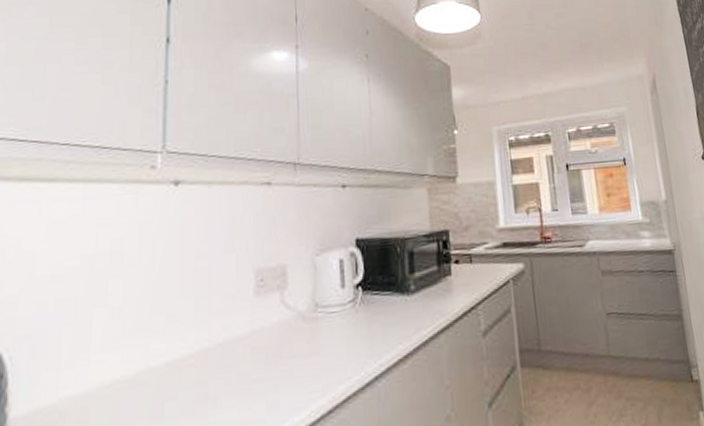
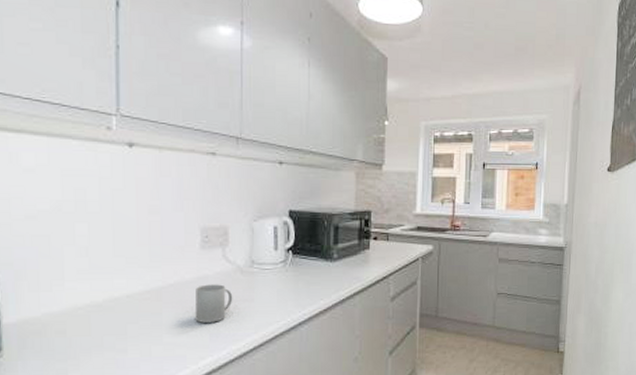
mug: none [248,337,294,390] -> present [194,284,233,323]

